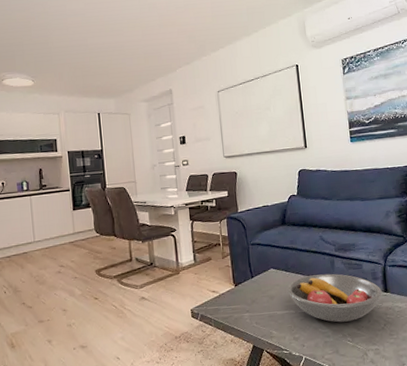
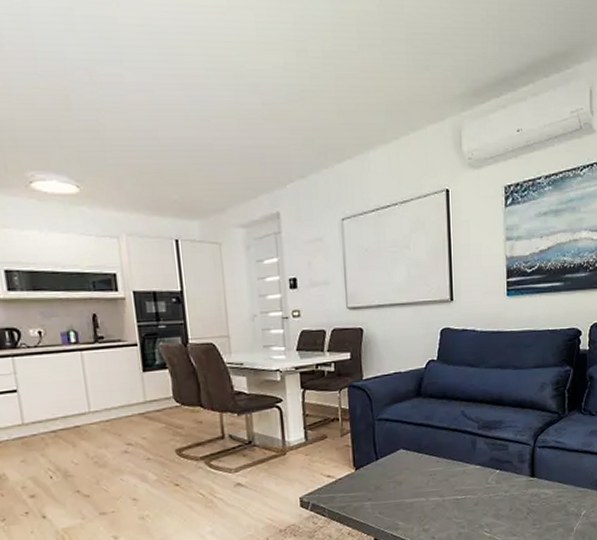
fruit bowl: present [287,273,382,323] -> none [418,455,528,512]

